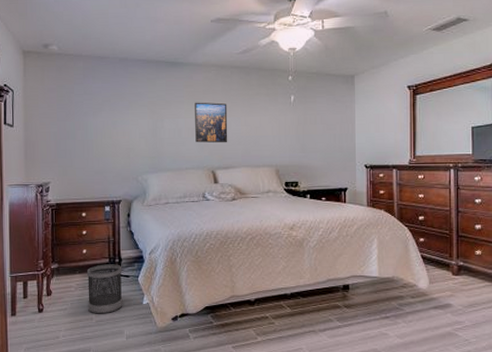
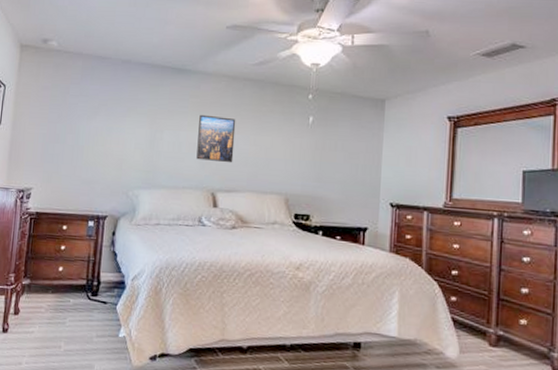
wastebasket: present [87,264,123,314] -> none [57,286,100,343]

